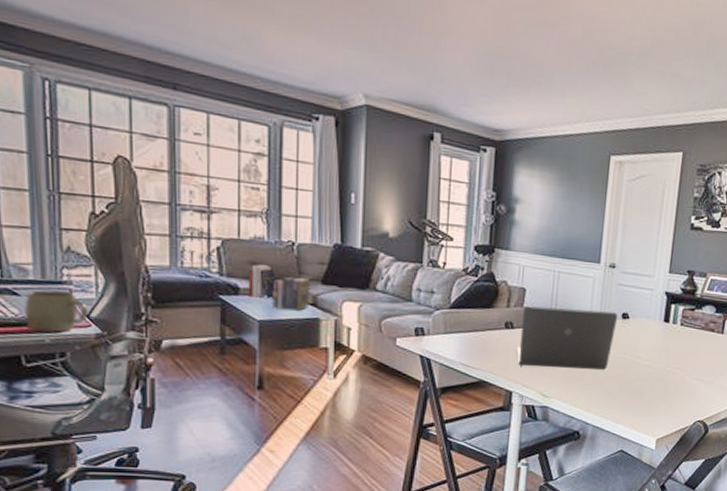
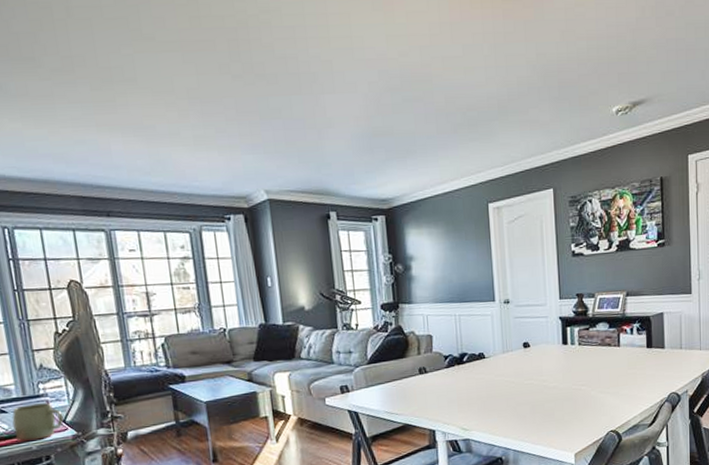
books: present [248,263,276,299] -> none [190,351,215,383]
books: present [272,276,310,311] -> none [212,358,247,389]
laptop: present [516,306,618,370] -> none [432,343,520,405]

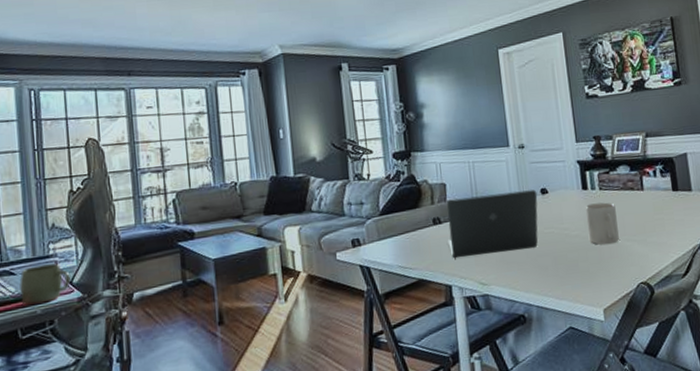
laptop: none [432,343,520,405] -> present [447,189,538,258]
mug: none [564,357,594,396] -> present [585,202,619,245]

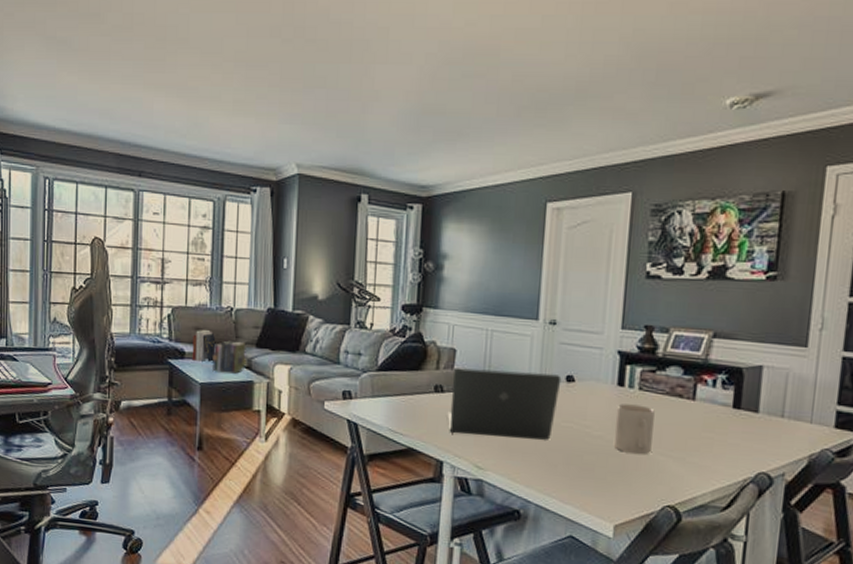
mug: present [19,263,71,305] -> none [21,356,66,393]
books: none [200,206,224,239] -> present [192,329,216,362]
books: none [222,213,256,246] -> present [212,340,246,374]

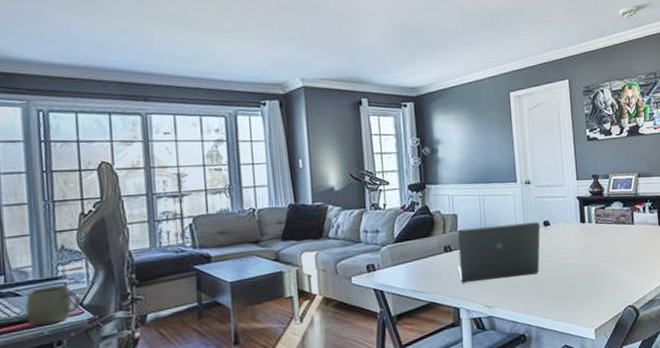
mug: none [21,356,66,393] -> present [25,285,81,326]
books: present [192,329,216,362] -> none [217,231,242,263]
books: present [212,340,246,374] -> none [239,238,273,269]
mug: present [613,404,655,455] -> none [582,234,611,273]

